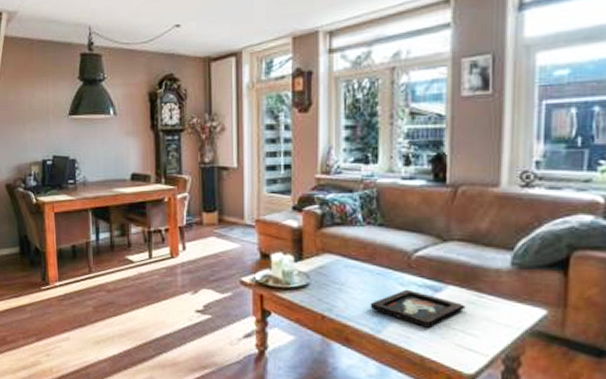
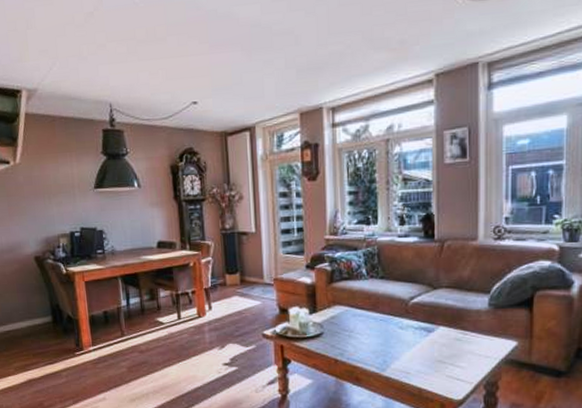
decorative tray: present [370,289,466,328] -> none [375,332,454,363]

